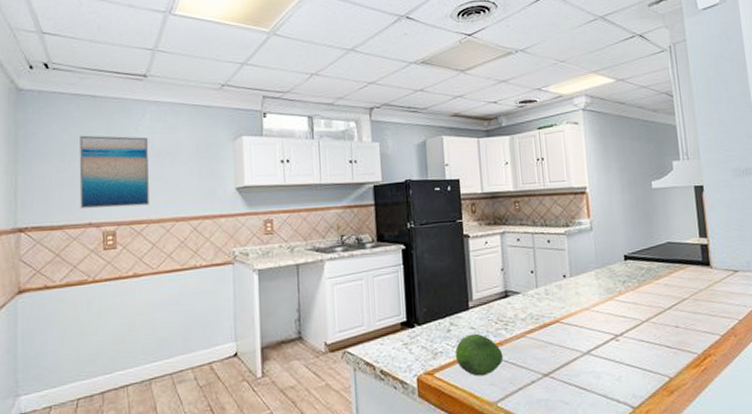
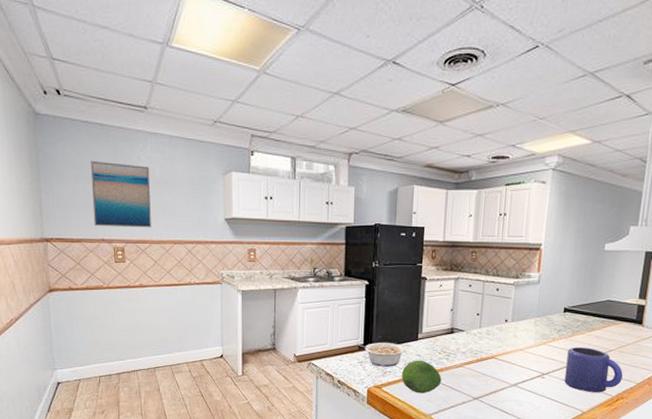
legume: none [398,316,457,348] -> present [356,343,406,367]
mug: none [638,298,704,353] -> present [564,347,623,392]

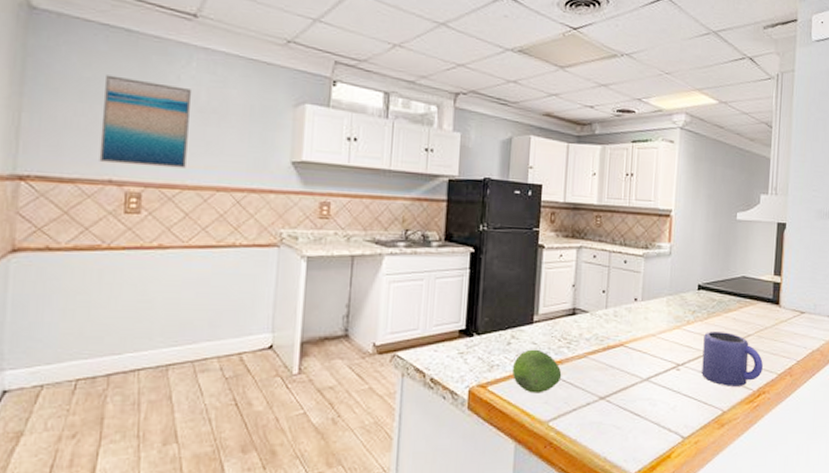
legume: present [356,343,406,367] -> none [456,327,518,359]

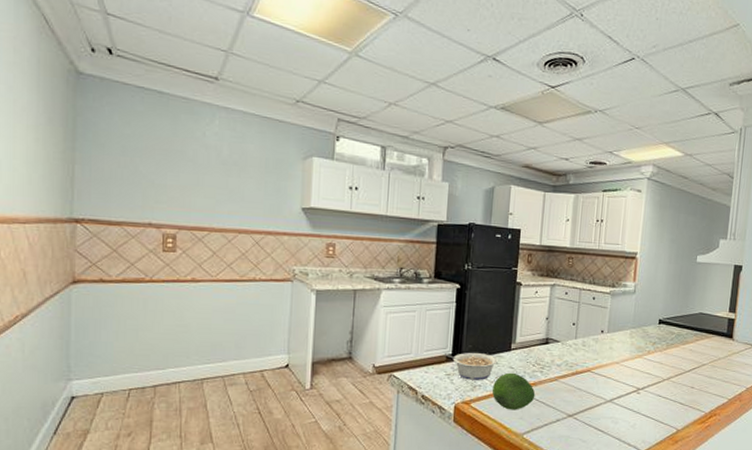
wall art: present [99,75,192,168] -> none [140,132,216,213]
legume: none [456,327,518,359] -> present [444,353,498,380]
mug: present [701,332,763,386] -> none [659,361,715,409]

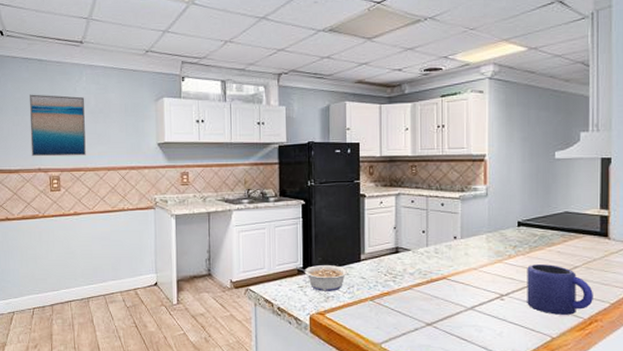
wall art: none [140,132,216,213] -> present [29,94,86,157]
fruit: present [491,372,535,410] -> none [345,283,390,320]
mug: none [659,361,715,409] -> present [527,264,593,315]

